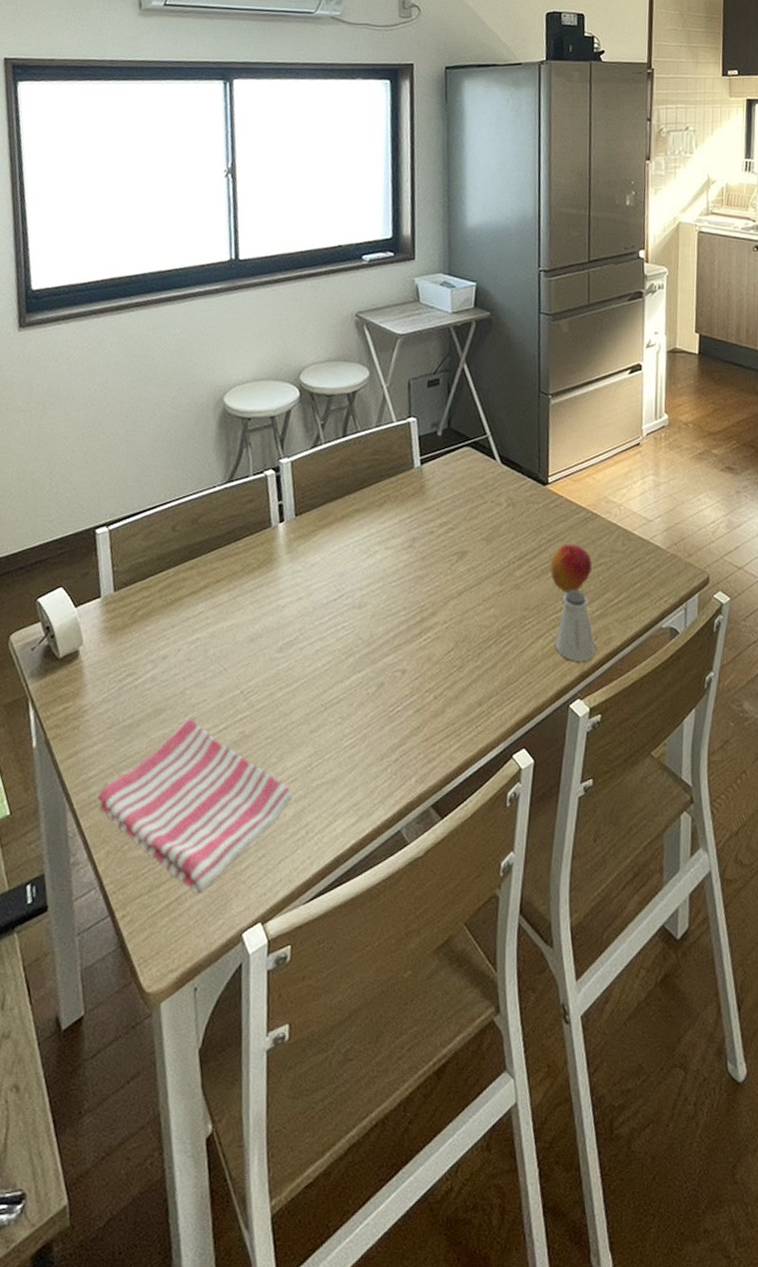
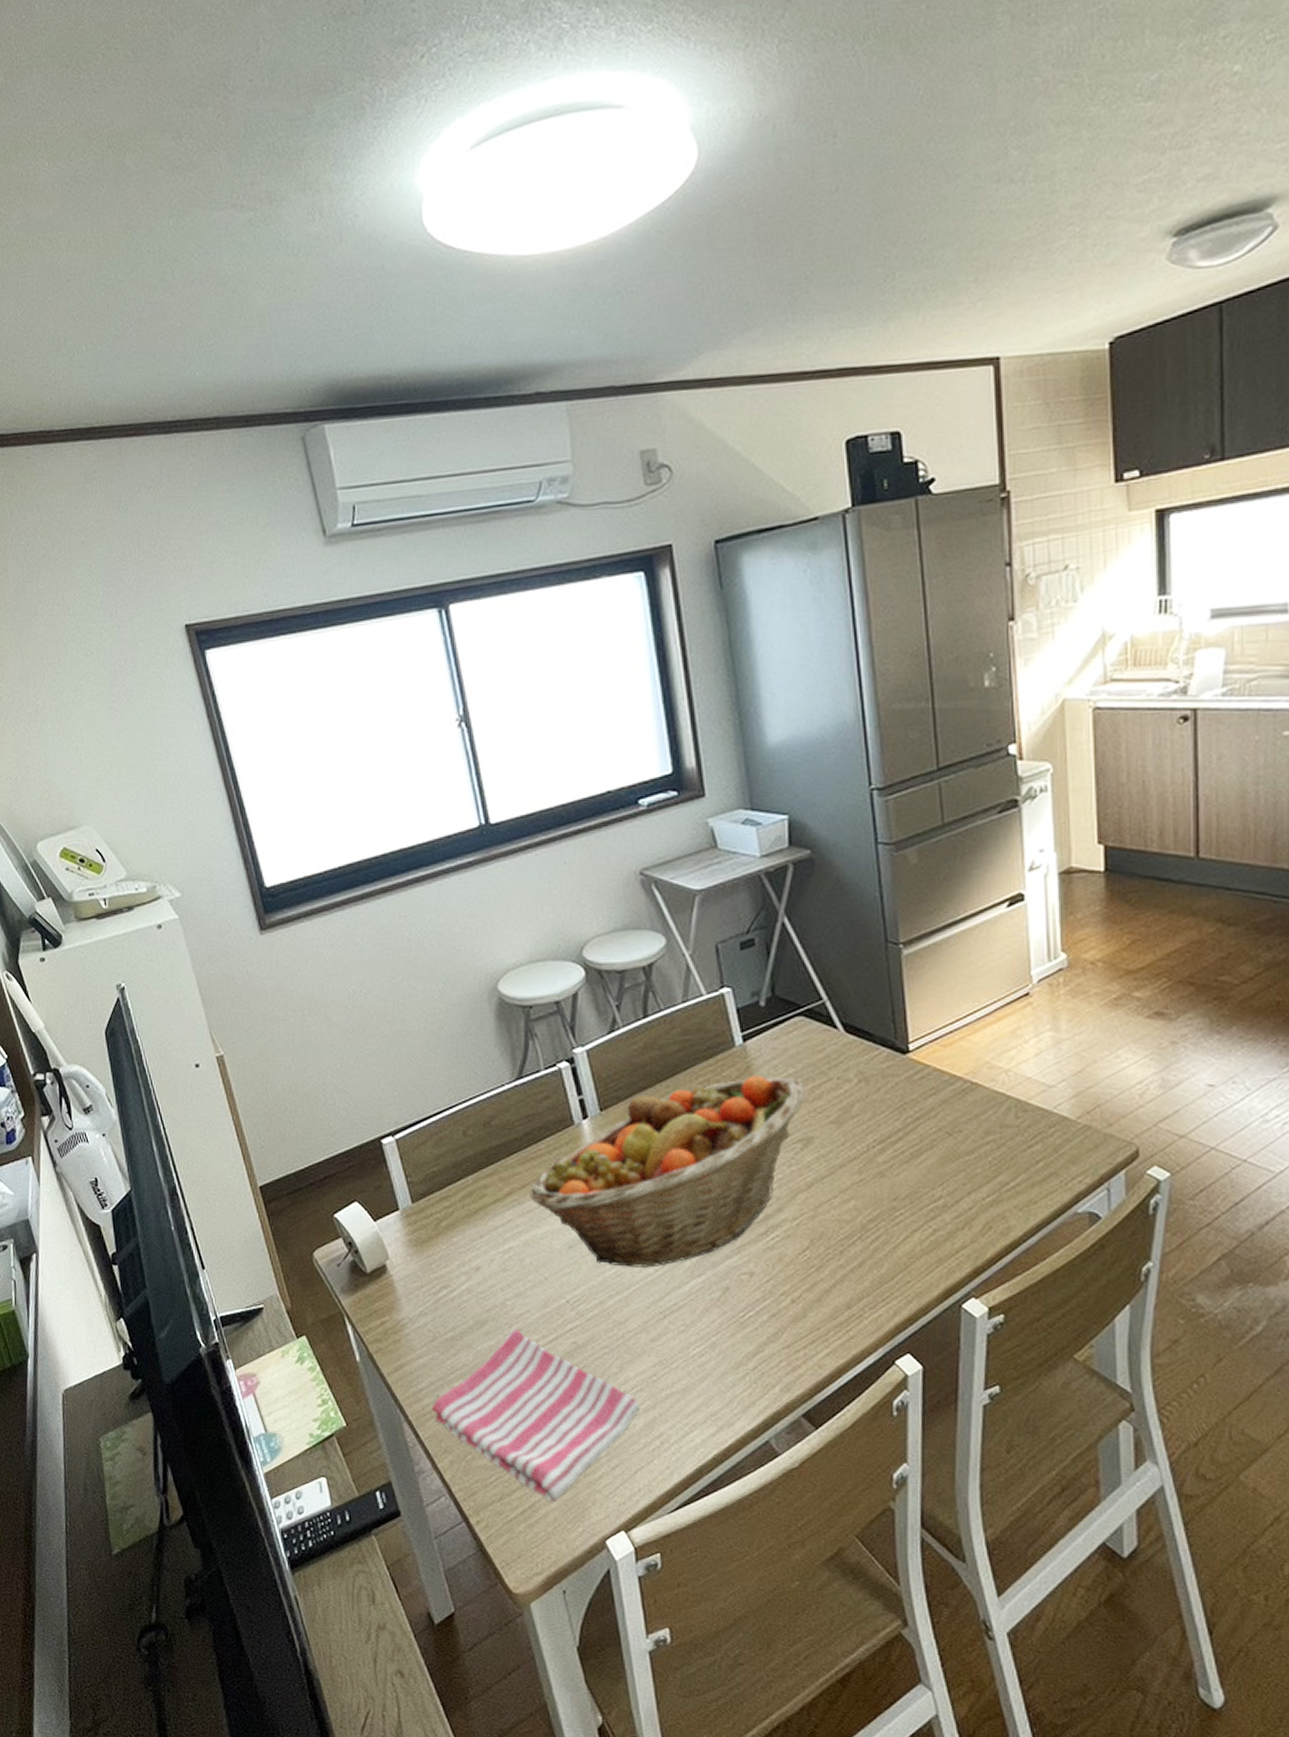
fruit basket: none [222,494,465,662] -> present [529,1075,804,1268]
fruit: present [550,543,593,593] -> none [921,1121,978,1178]
saltshaker: present [555,589,596,662] -> none [937,1173,990,1256]

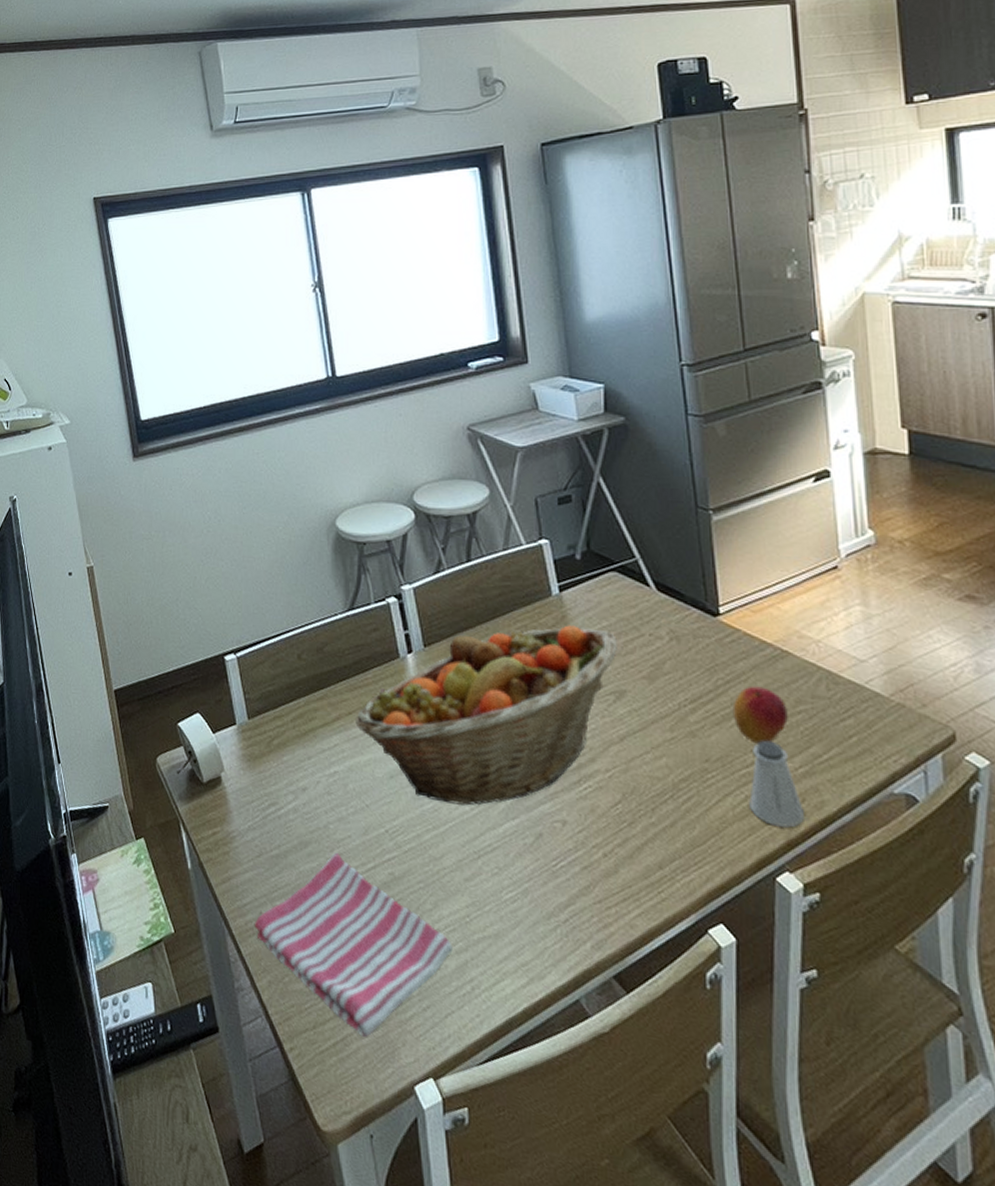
fruit: none [921,1121,978,1178] -> present [732,686,789,744]
saltshaker: none [937,1173,990,1256] -> present [749,740,804,828]

